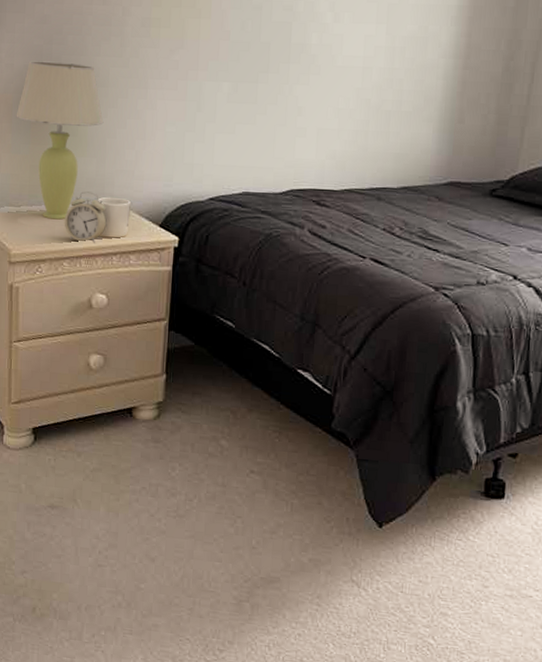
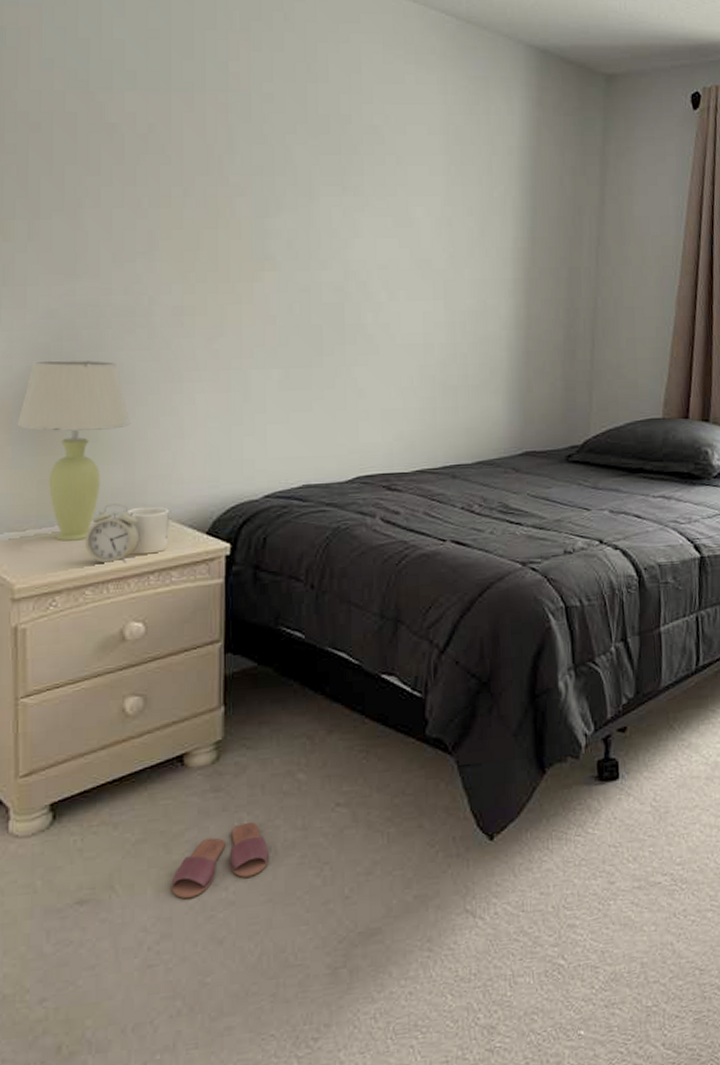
slippers: none [118,471,194,522] -> present [171,821,269,900]

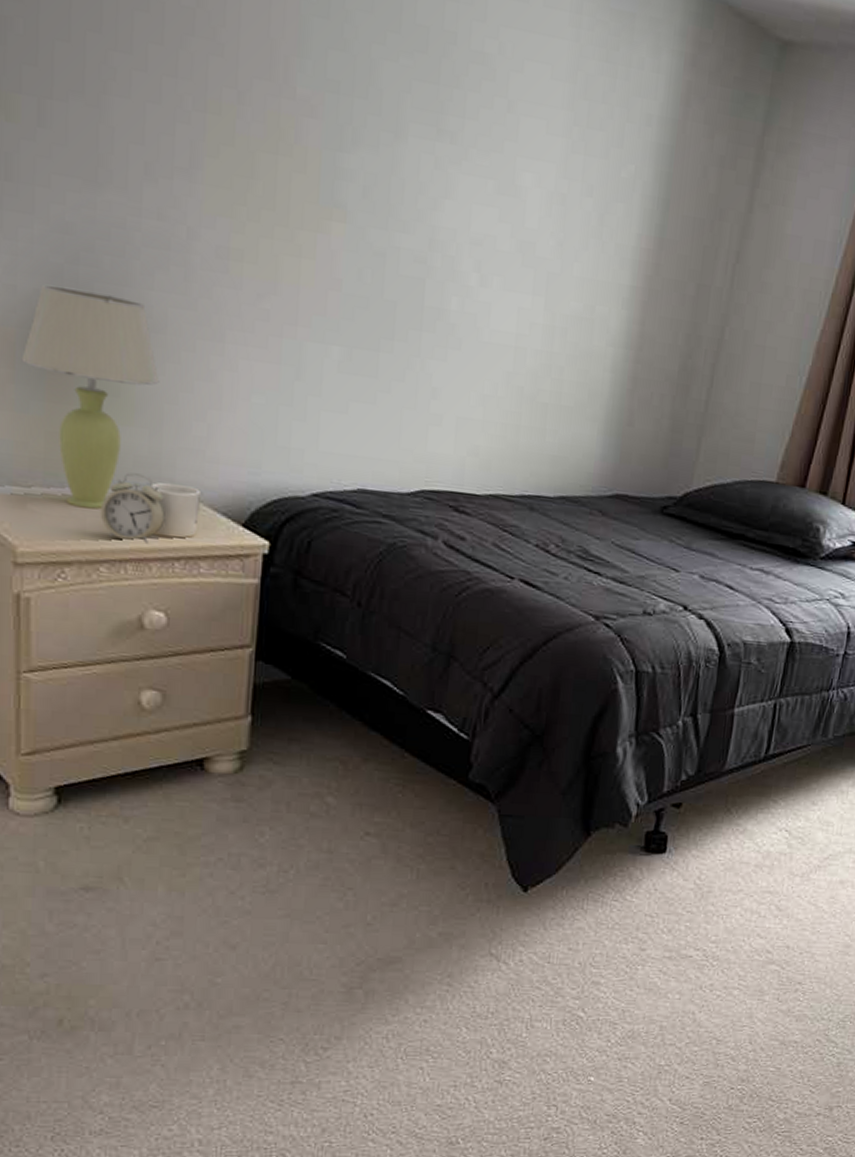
slippers: present [171,821,269,900] -> none [184,836,290,902]

